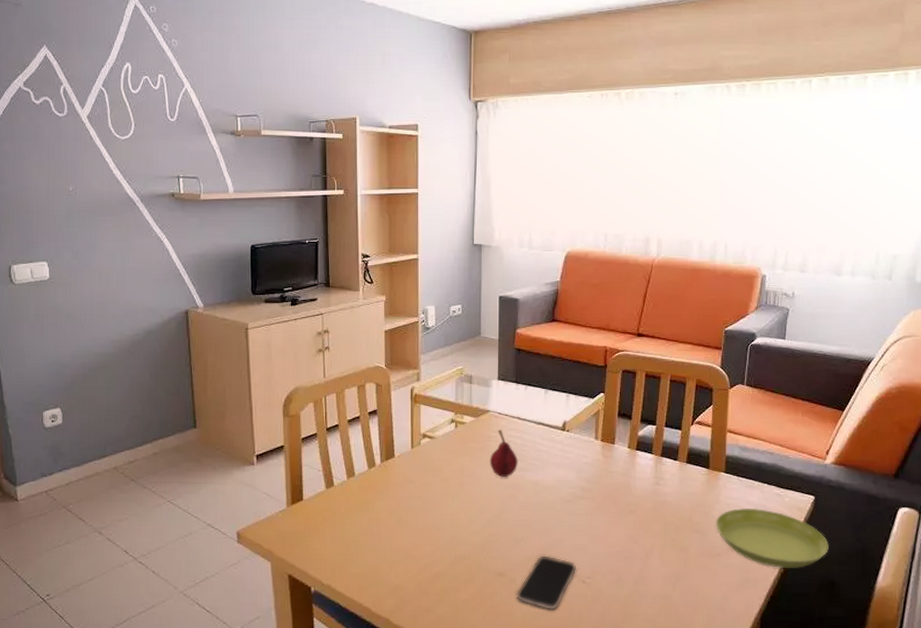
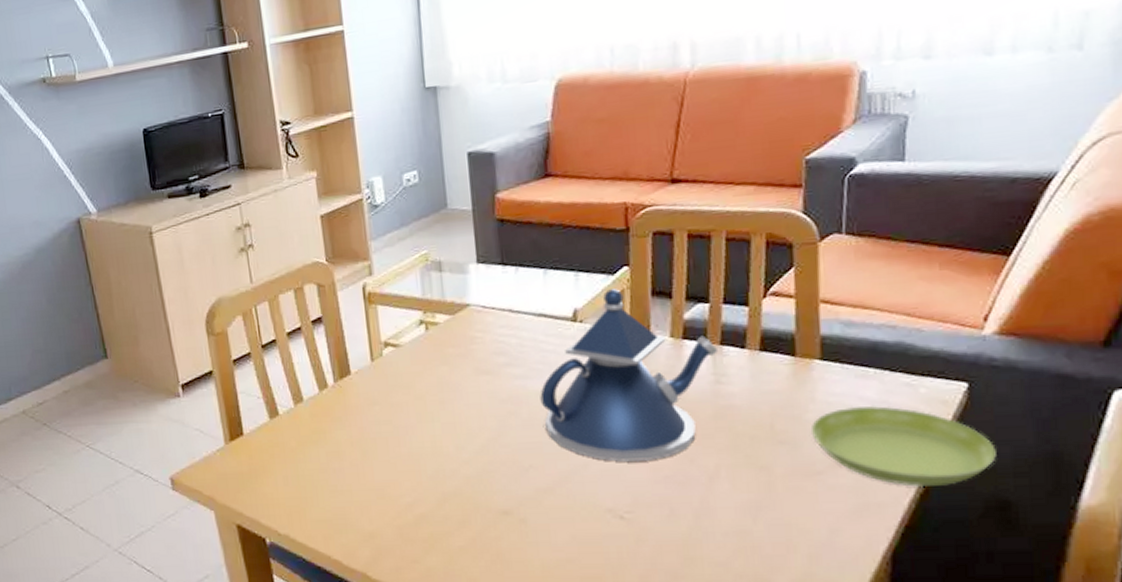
fruit: present [489,430,518,478] -> none [475,328,516,390]
smartphone: present [516,555,577,611] -> none [529,486,611,556]
teapot: none [534,409,660,539] -> present [540,289,719,462]

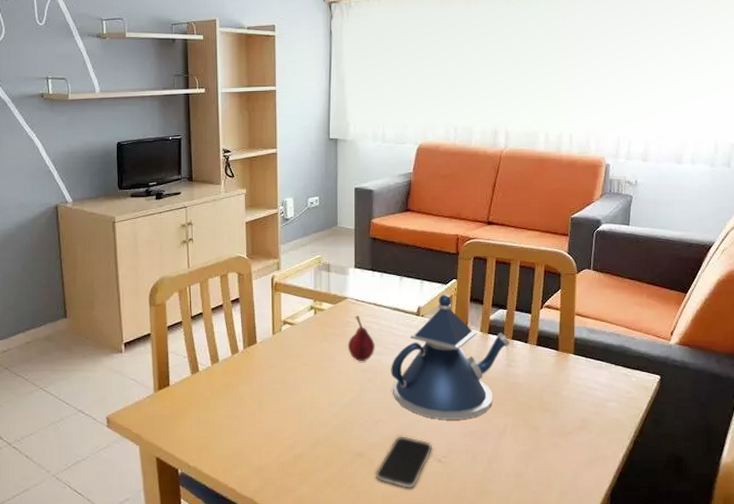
fruit: none [475,328,516,390] -> present [347,316,375,362]
smartphone: none [529,486,611,556] -> present [375,436,433,489]
saucer: present [810,405,996,488] -> none [565,387,675,446]

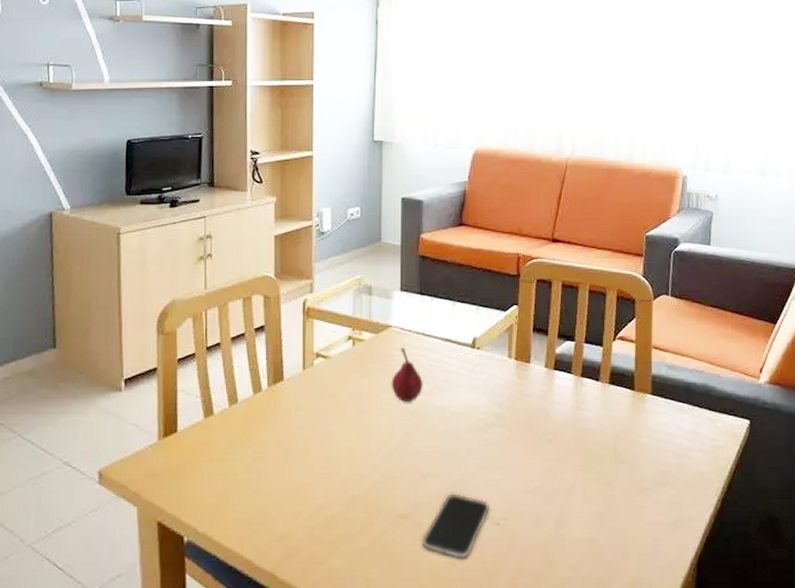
teapot: present [391,295,511,419] -> none [441,323,580,473]

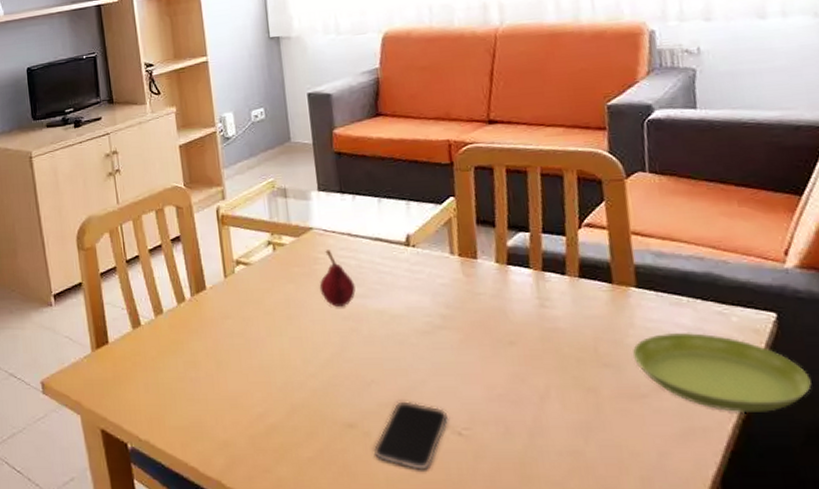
saucer: none [643,434,768,505] -> present [632,332,812,414]

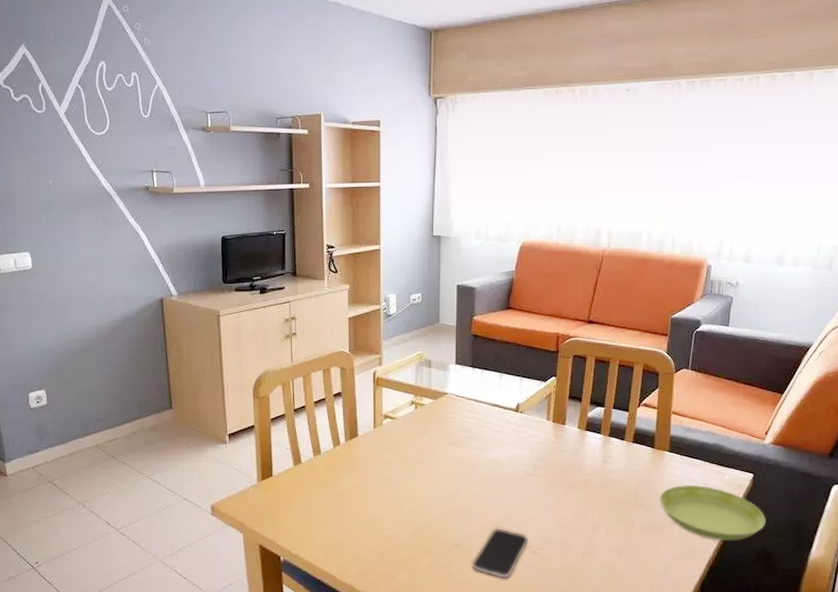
fruit: present [319,250,356,308] -> none [447,411,474,456]

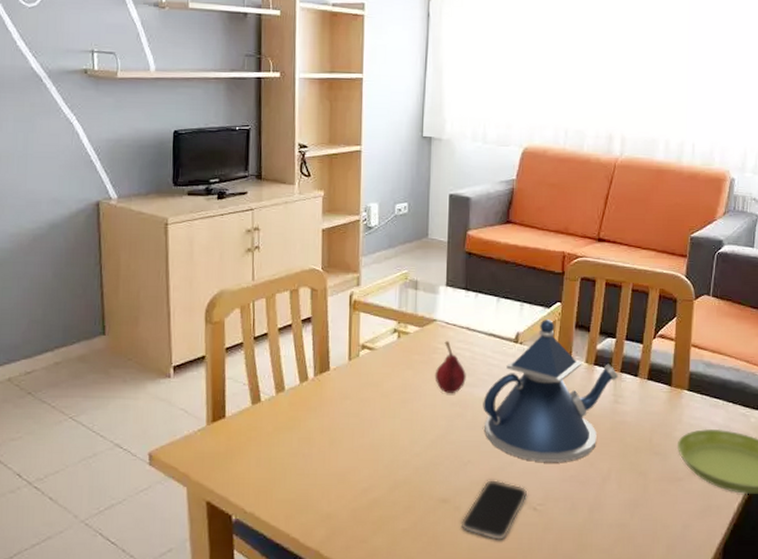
fruit: none [447,411,474,456] -> present [434,341,466,394]
teapot: none [489,392,608,513] -> present [483,319,619,462]

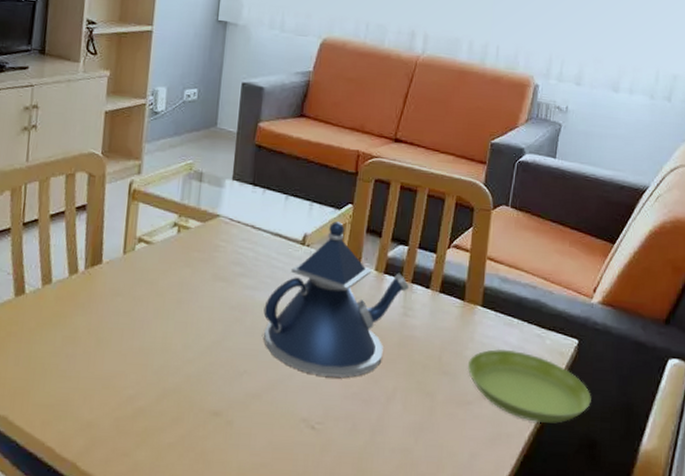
fruit: present [434,341,466,394] -> none [214,239,248,297]
smartphone: present [460,480,528,541] -> none [232,393,306,462]

